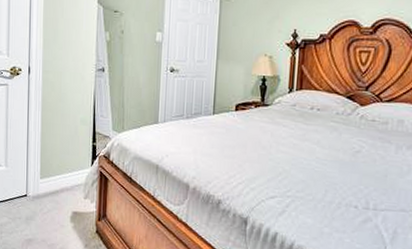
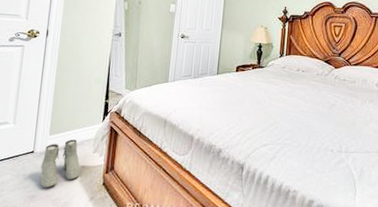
boots: none [35,183,72,233] -> present [40,139,80,189]

